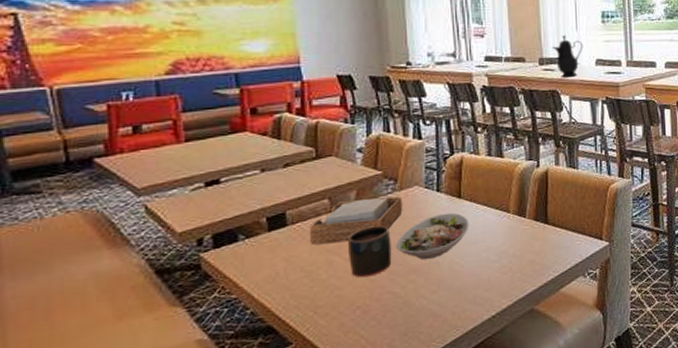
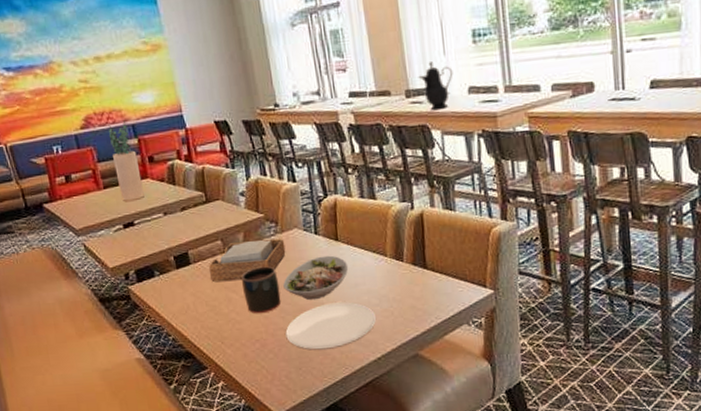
vase: none [202,68,239,157] -> present [108,120,145,202]
plate: none [393,259,495,314] -> present [285,302,377,351]

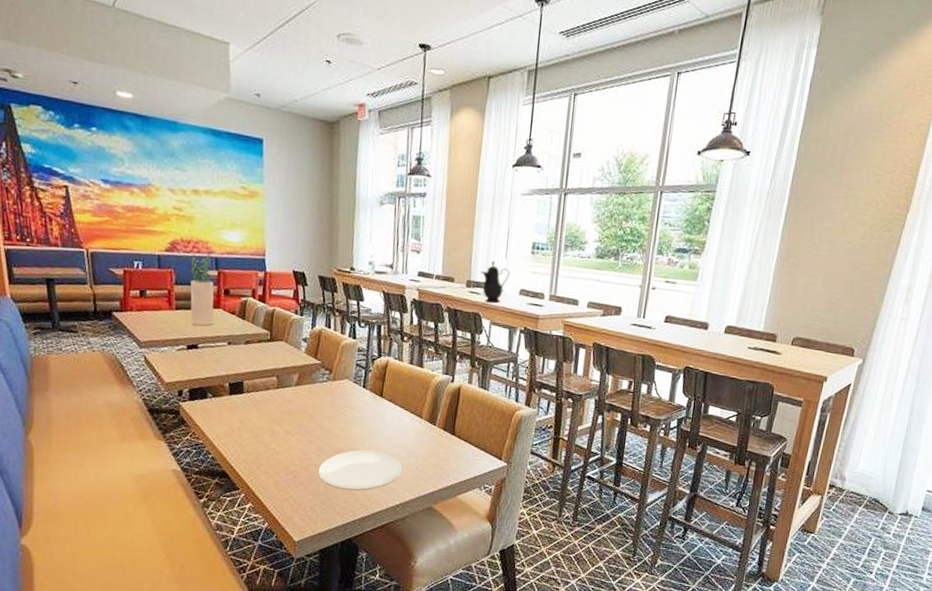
napkin holder: present [209,239,286,283] -> none [260,381,335,416]
mug: present [241,266,281,314] -> none [287,406,322,449]
salad: present [283,255,349,301] -> none [325,407,387,445]

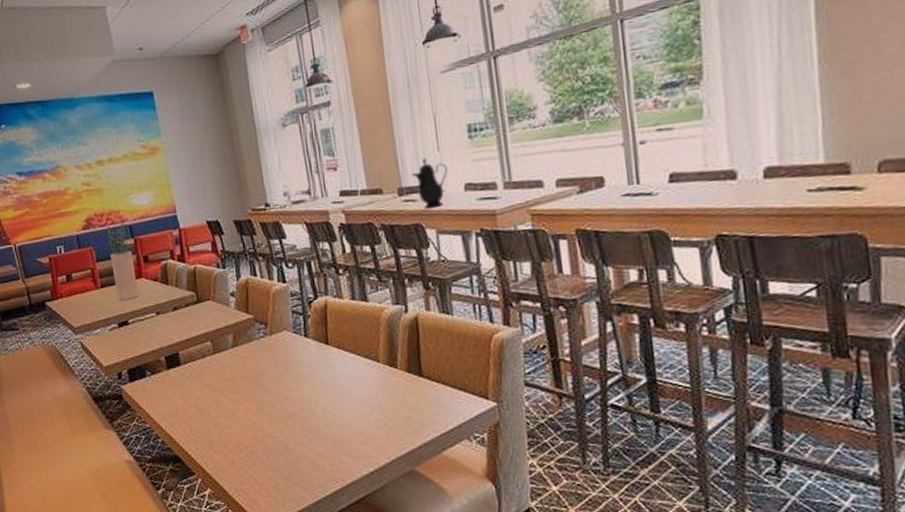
plate: present [318,450,403,491] -> none [274,410,369,462]

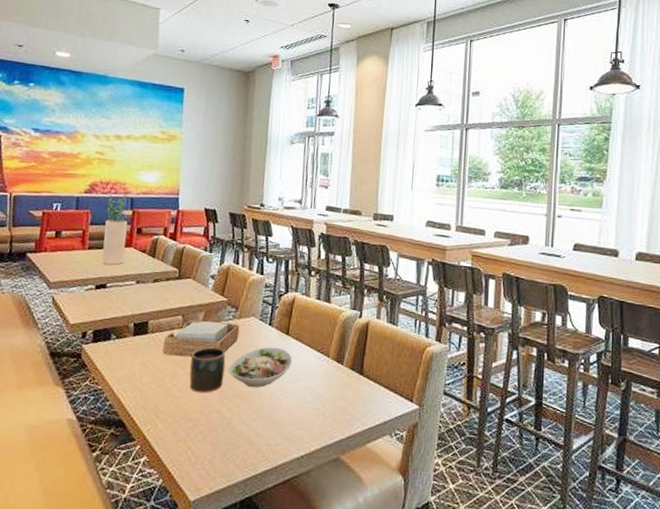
napkin holder: none [199,340,275,385] -> present [163,320,240,357]
mug: none [230,369,270,419] -> present [189,347,226,393]
salad: none [272,359,340,407] -> present [228,346,293,389]
coffeepot: present [411,158,448,209] -> none [386,194,416,235]

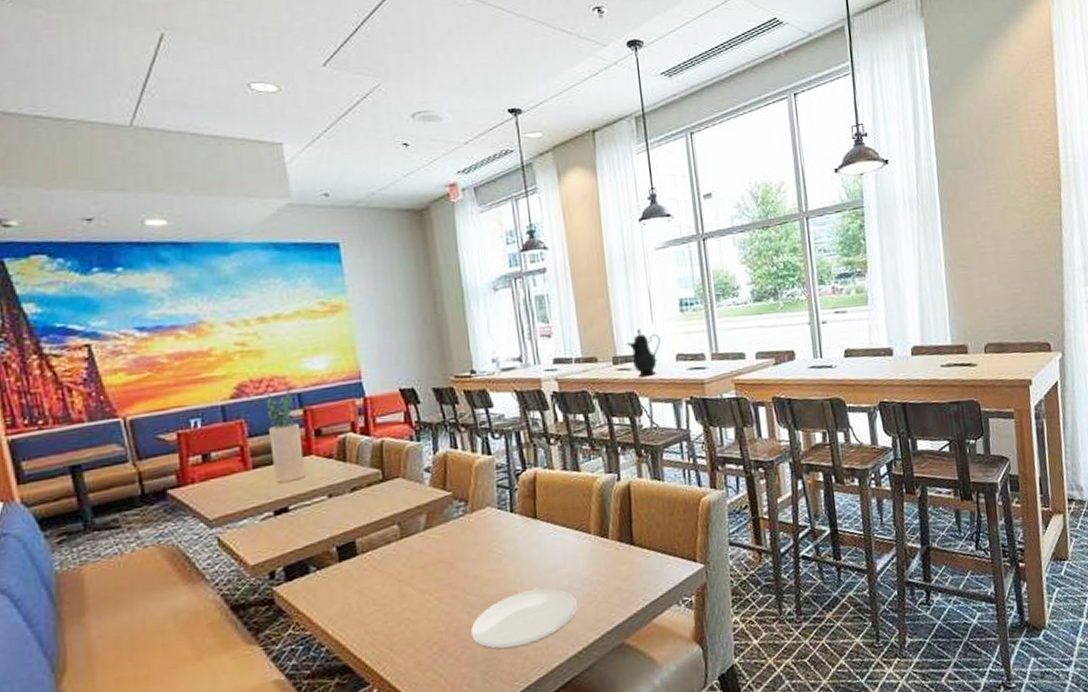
napkin holder: present [163,320,240,357] -> none [381,519,476,576]
mug: present [189,347,226,393] -> none [420,552,467,611]
plate: none [219,393,308,441] -> present [470,588,578,650]
salad: present [228,346,293,389] -> none [470,535,548,590]
coffeepot: none [386,194,416,235] -> present [626,329,661,378]

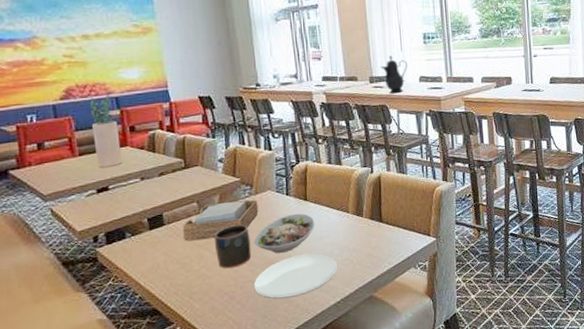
napkin holder: none [381,519,476,576] -> present [183,200,259,242]
mug: none [420,552,467,611] -> present [215,224,252,269]
salad: none [470,535,548,590] -> present [254,213,315,254]

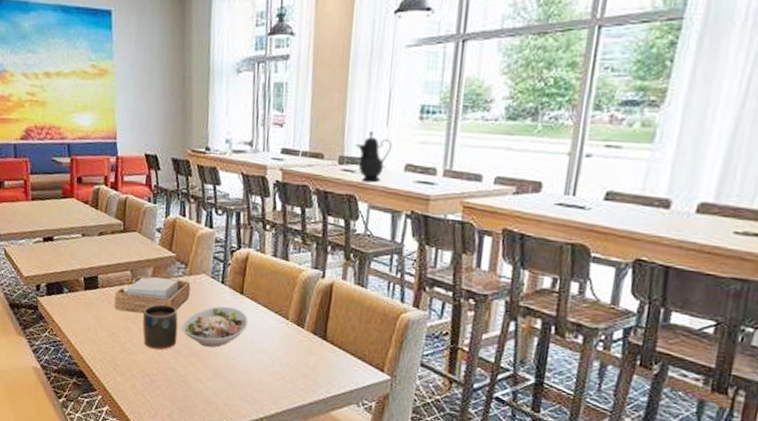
vase: present [89,93,122,169] -> none [44,138,68,218]
plate: present [254,253,338,299] -> none [175,354,267,400]

